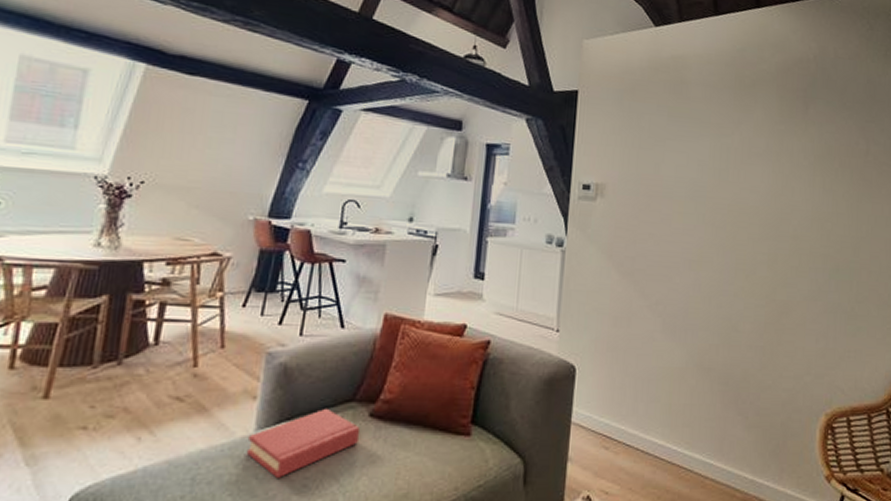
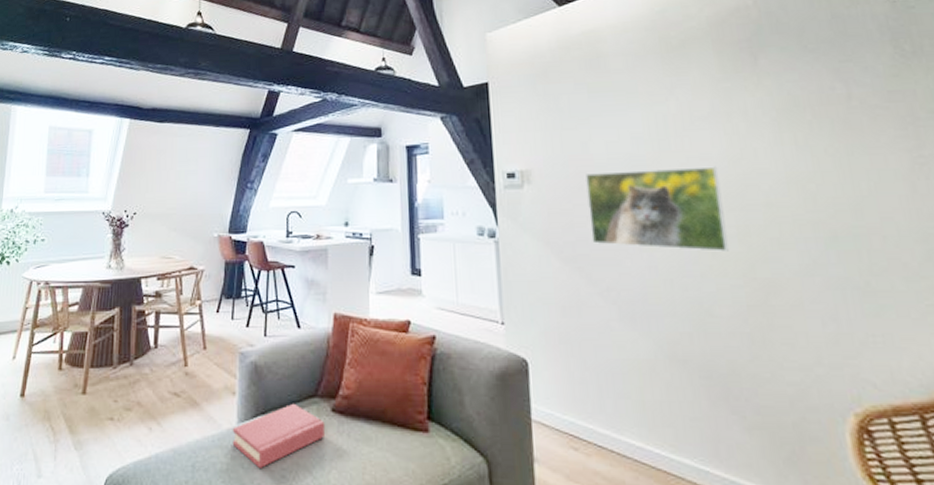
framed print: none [650,193,762,275] -> present [585,166,729,252]

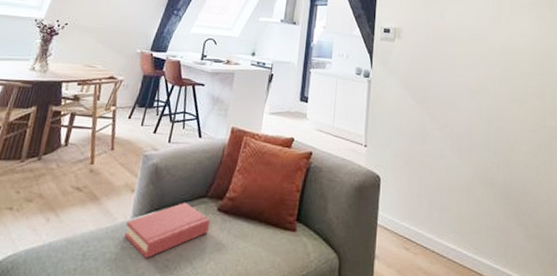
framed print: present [585,166,729,252] -> none [439,36,530,105]

